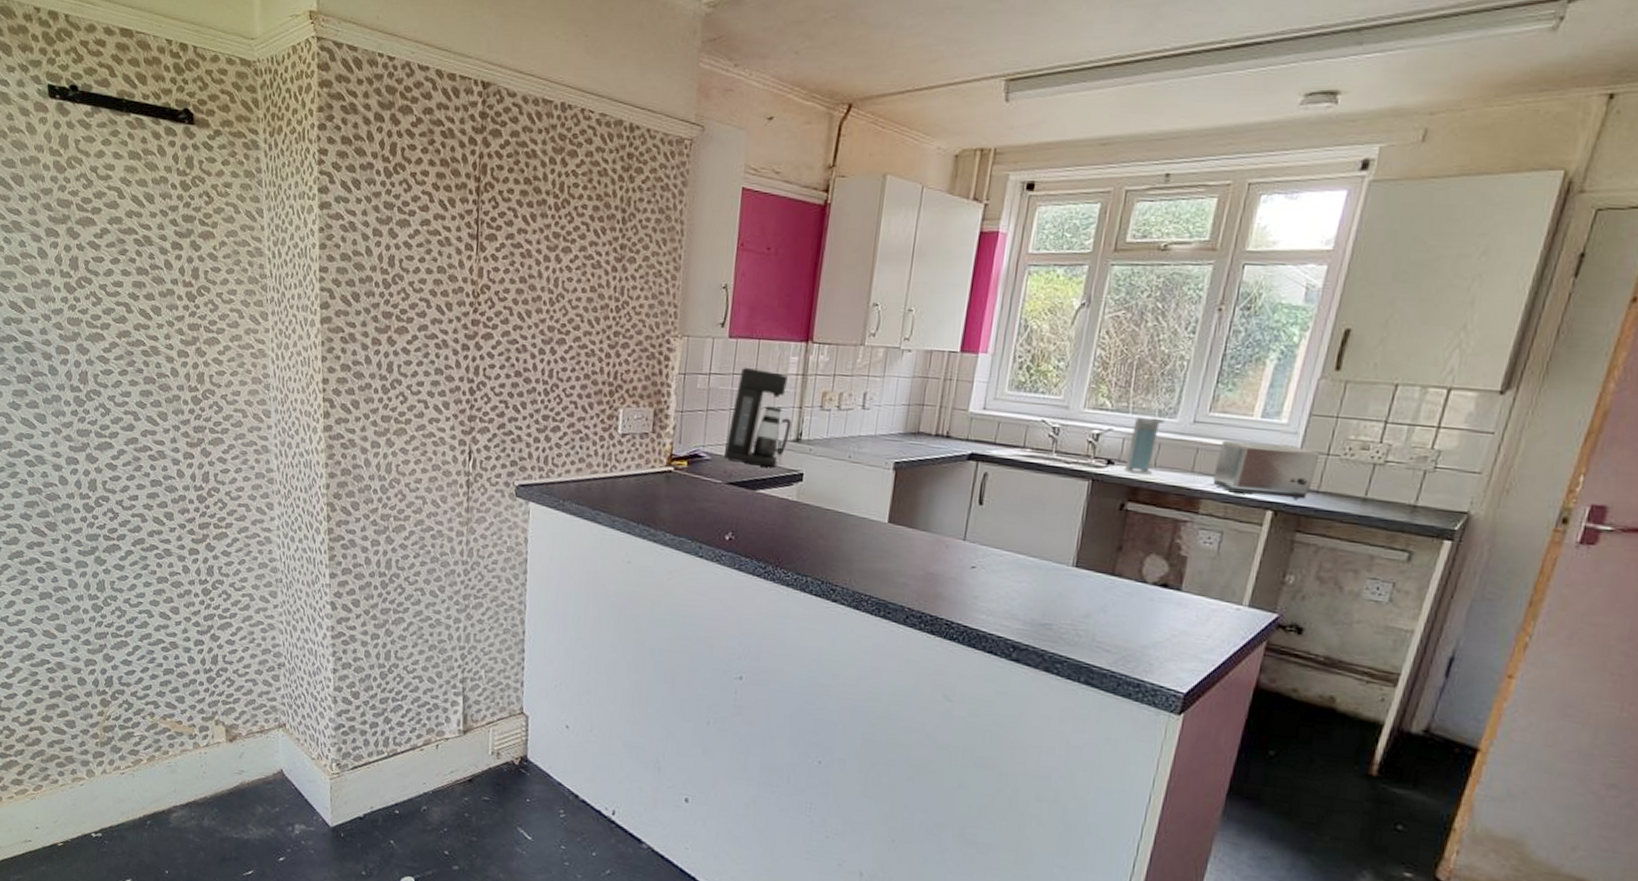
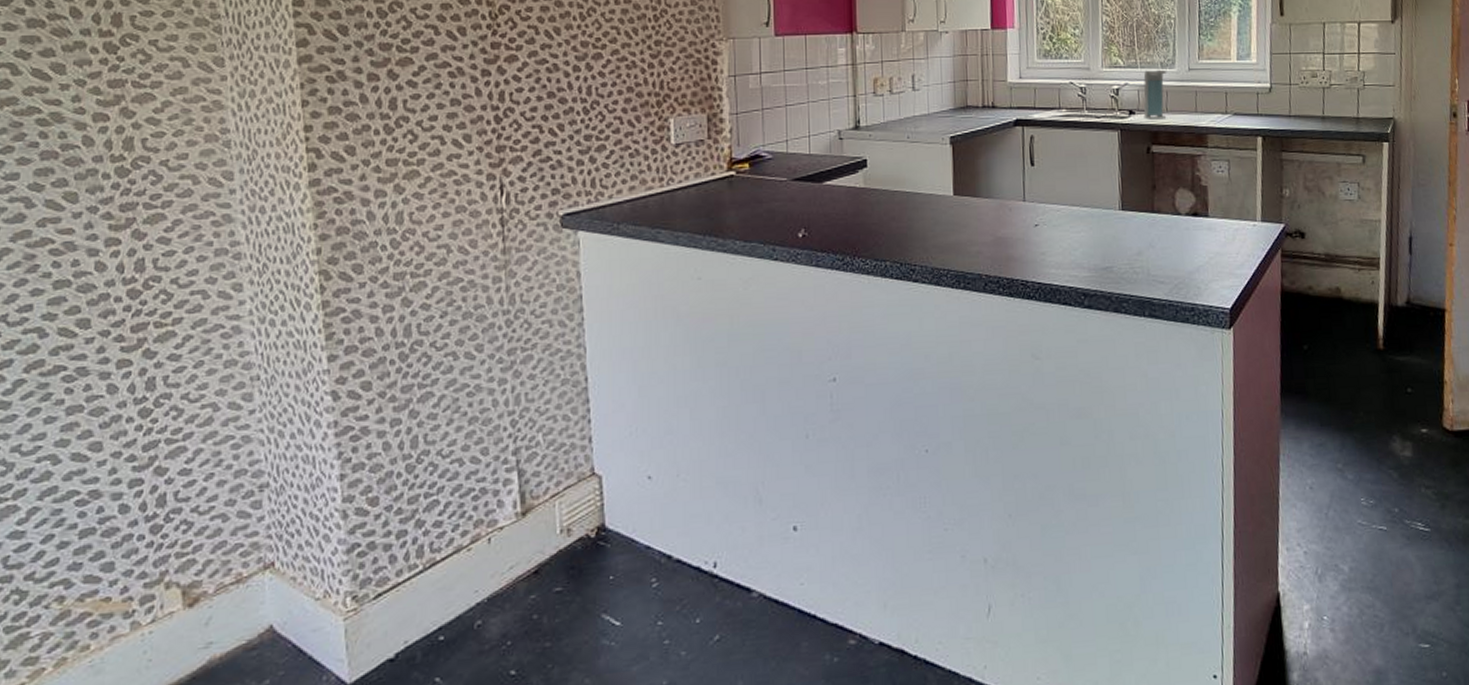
coffee maker: present [723,367,792,469] -> none [785,62,848,159]
toaster: present [1212,440,1320,500] -> none [1212,80,1285,126]

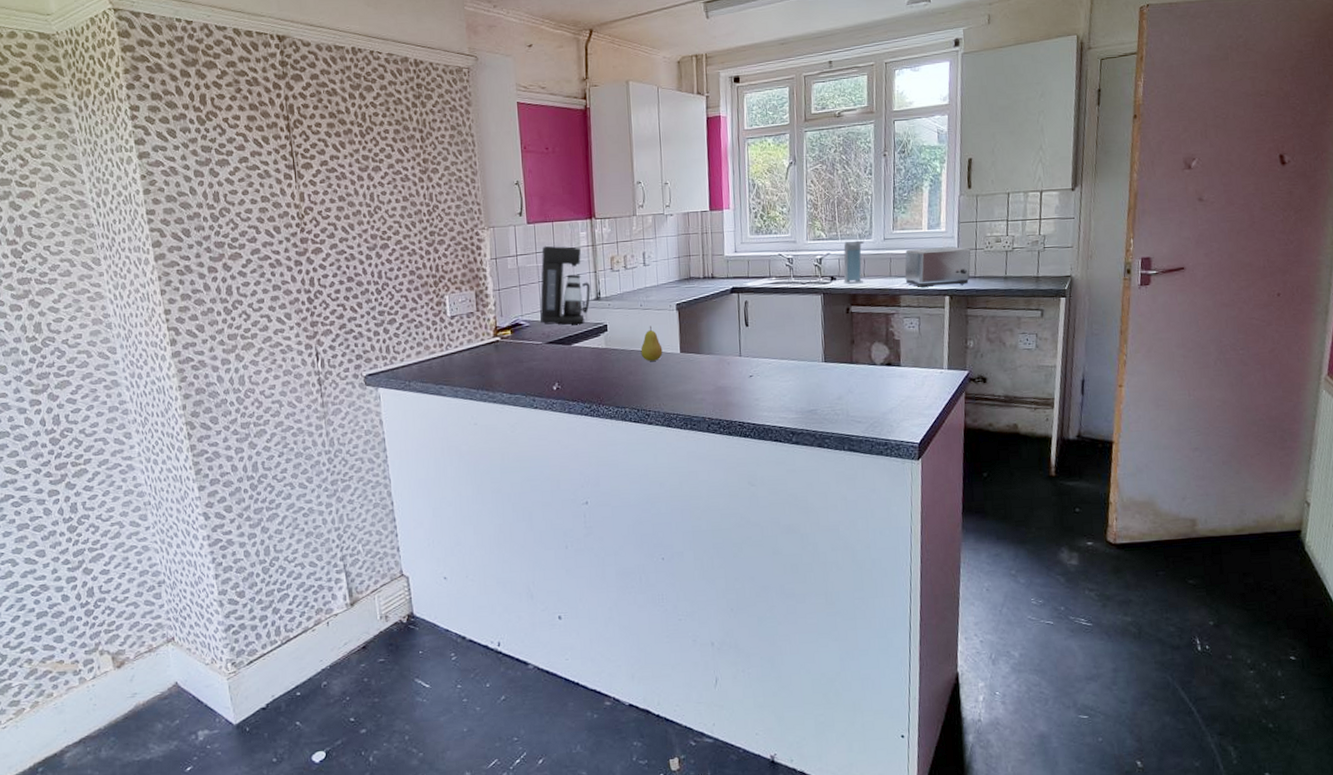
coffee maker: none [785,62,848,159] -> present [539,245,591,325]
fruit: none [906,162,933,205] -> present [640,325,663,361]
toaster: none [1212,80,1285,126] -> present [904,246,971,287]

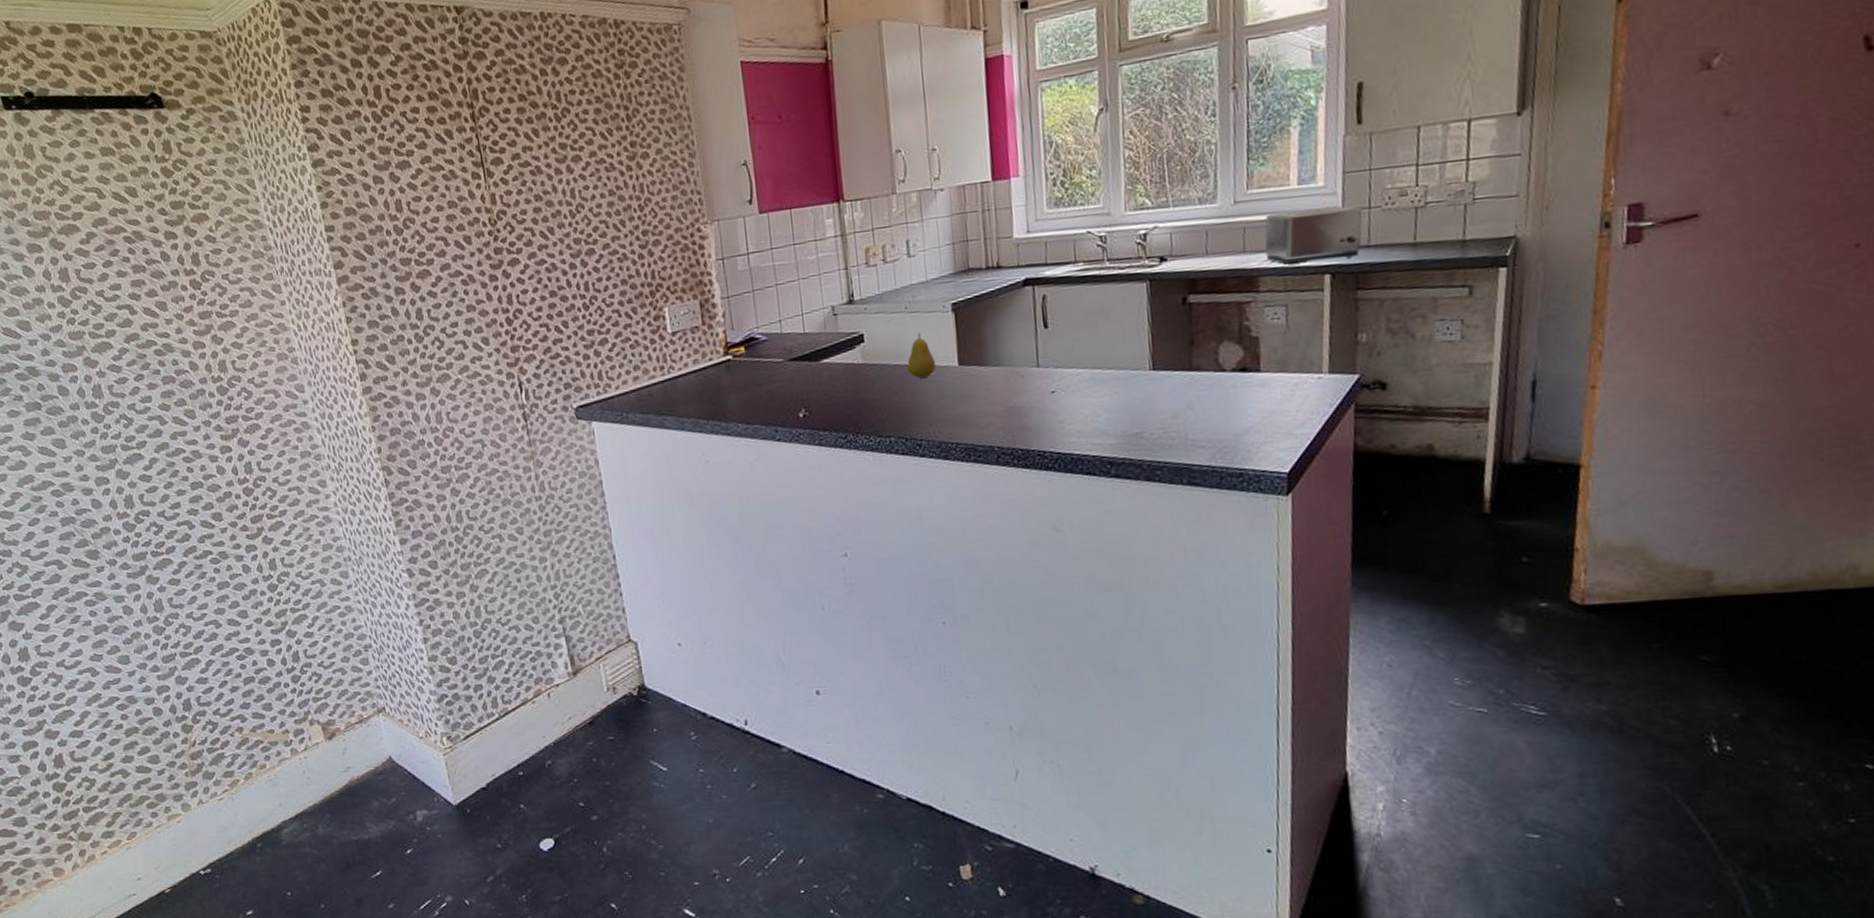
coffee maker: present [539,245,591,325] -> none [778,238,842,337]
soap dispenser: present [843,240,864,284] -> none [1177,206,1207,266]

